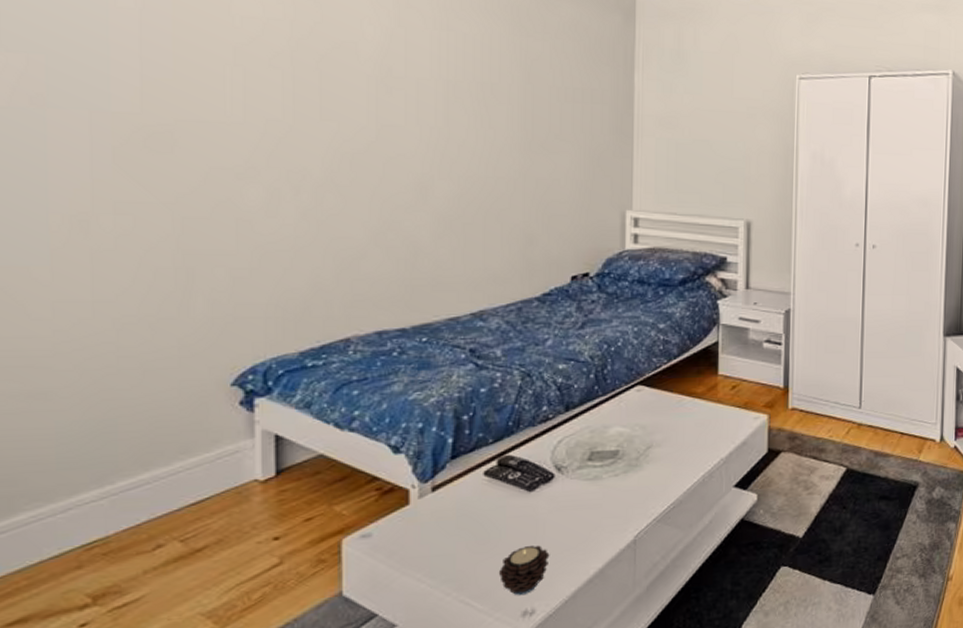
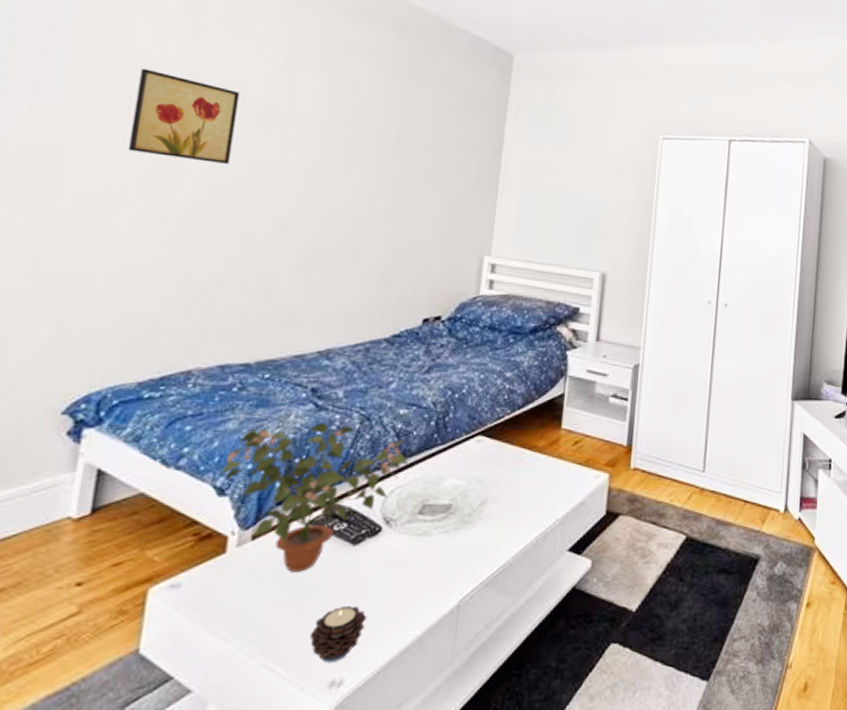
wall art: none [248,34,355,131] -> present [128,68,240,164]
potted plant: none [394,380,573,519] -> present [222,422,409,572]

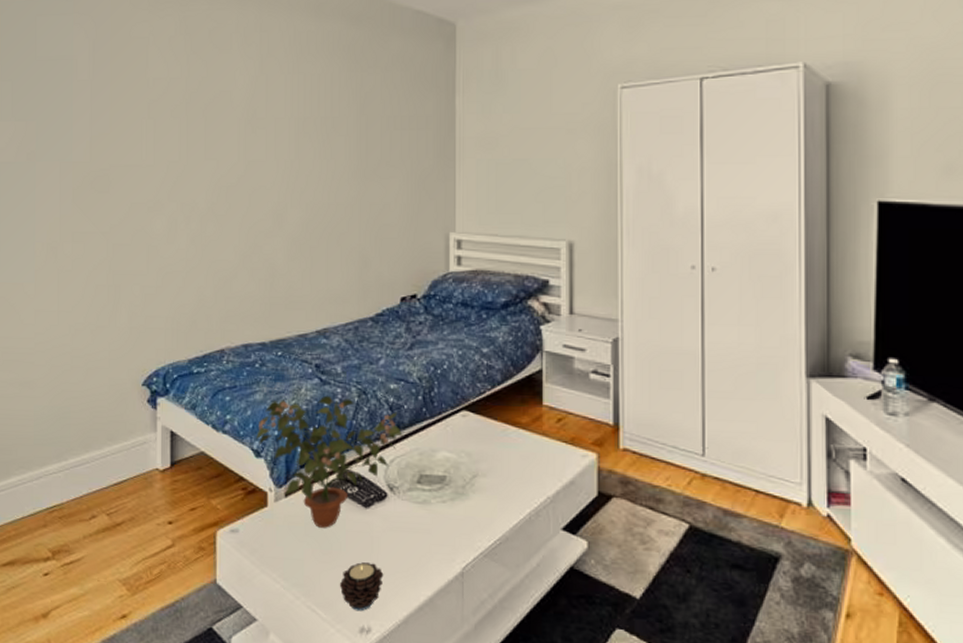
wall art: present [128,68,240,164] -> none [157,92,229,167]

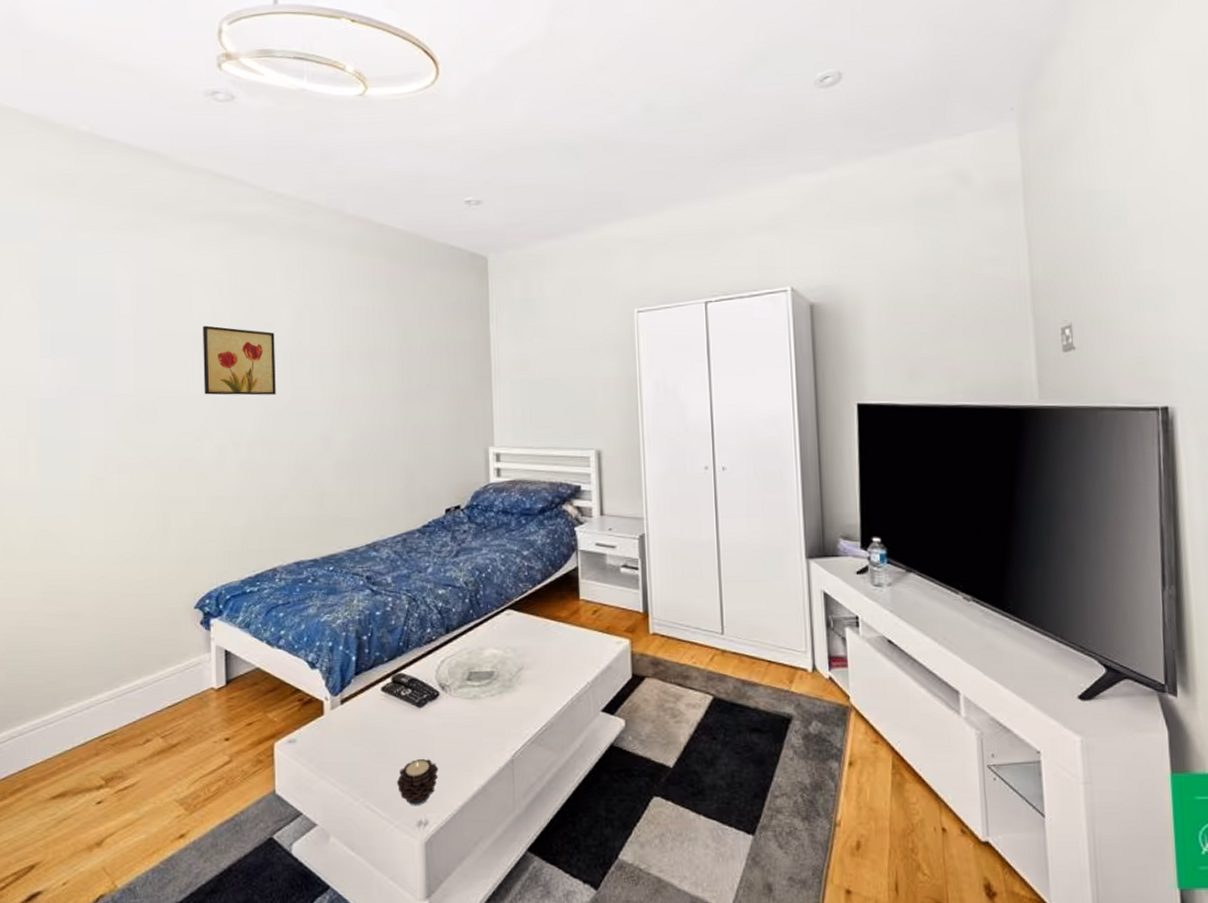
wall art: none [157,92,229,167] -> present [202,325,276,396]
potted plant: present [256,395,403,528] -> none [311,604,452,730]

